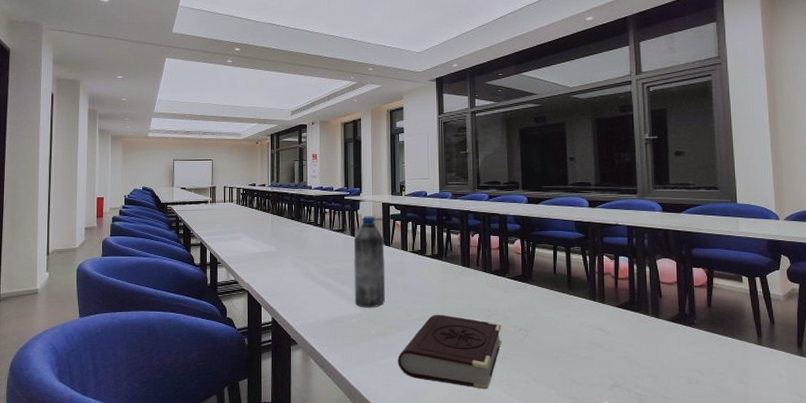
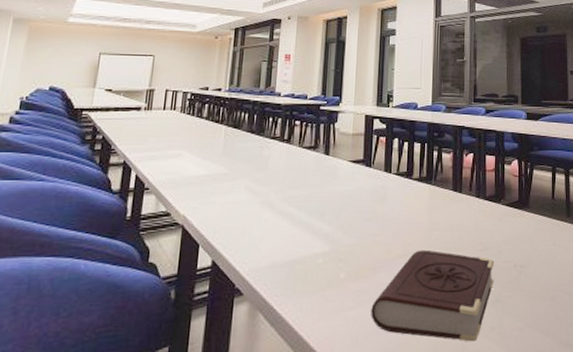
water bottle: present [353,216,386,308] -> none [322,130,364,245]

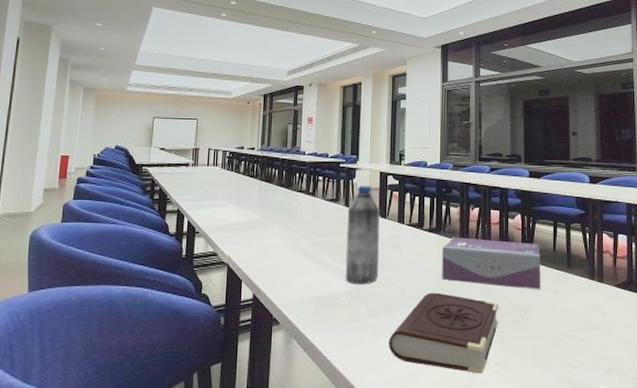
water bottle: none [322,130,364,245] -> present [345,185,380,285]
tissue box: none [432,187,539,243] -> present [442,237,541,290]

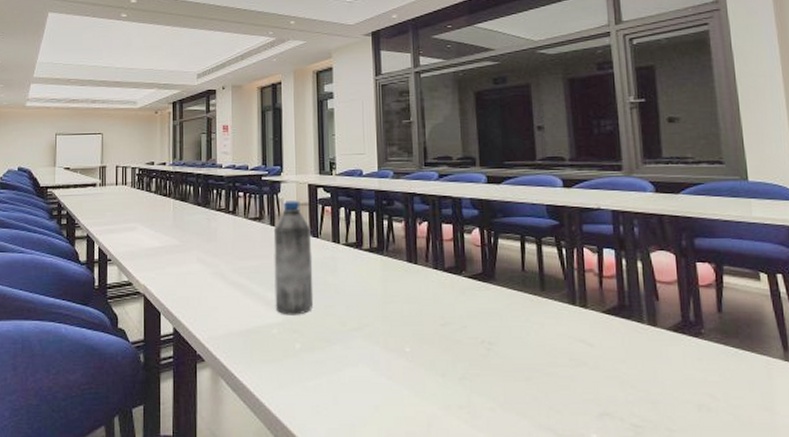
book: present [388,292,499,374] -> none [329,323,460,419]
tissue box: present [442,237,541,290] -> none [387,257,509,319]

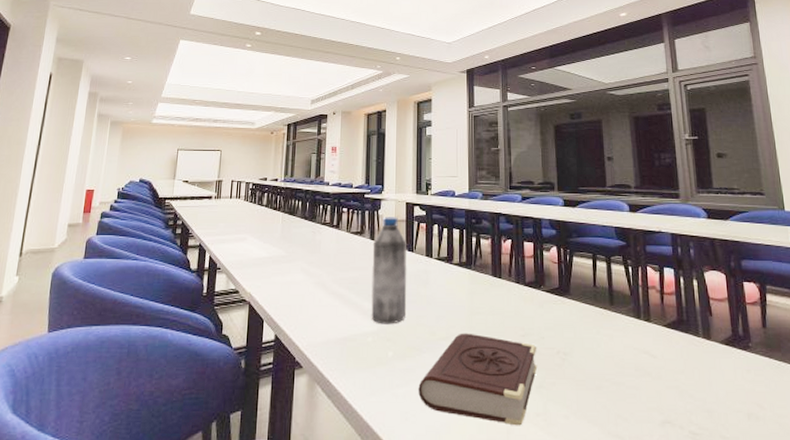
book: none [329,323,460,419] -> present [418,333,538,426]

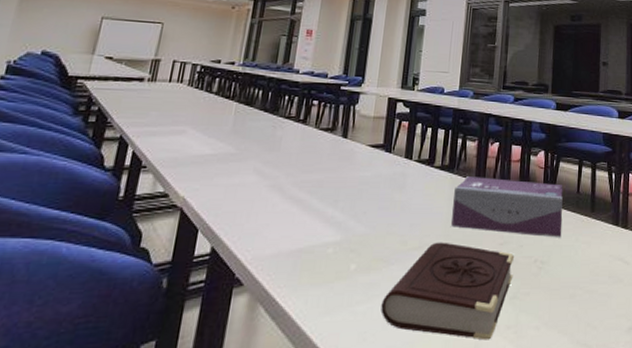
water bottle: present [371,217,407,324] -> none [334,112,384,234]
tissue box: none [474,272,582,330] -> present [451,176,563,238]

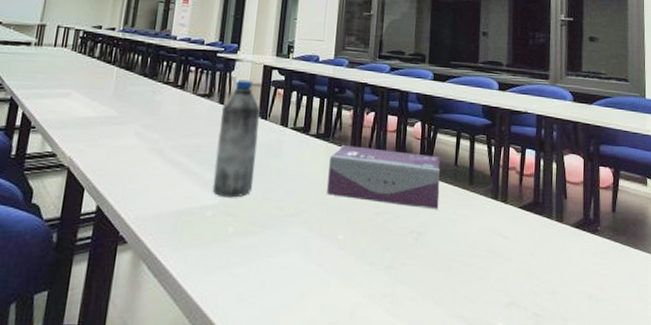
water bottle: none [334,112,384,234] -> present [212,79,260,198]
book: present [381,242,515,341] -> none [258,209,391,308]

